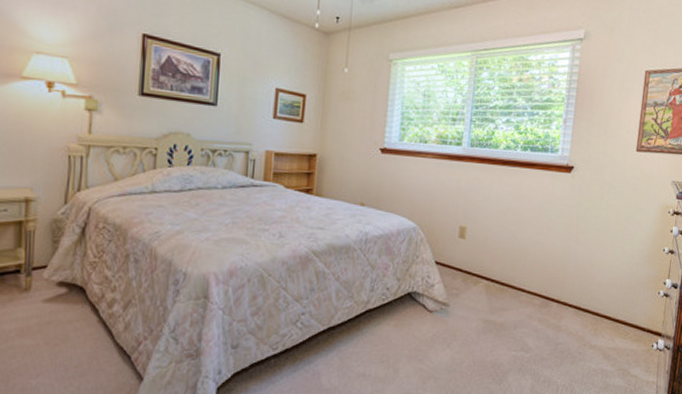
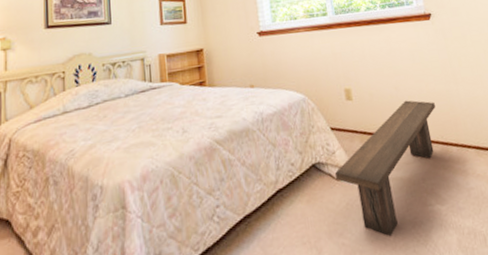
bench: none [428,250,549,371] -> present [334,100,436,237]

